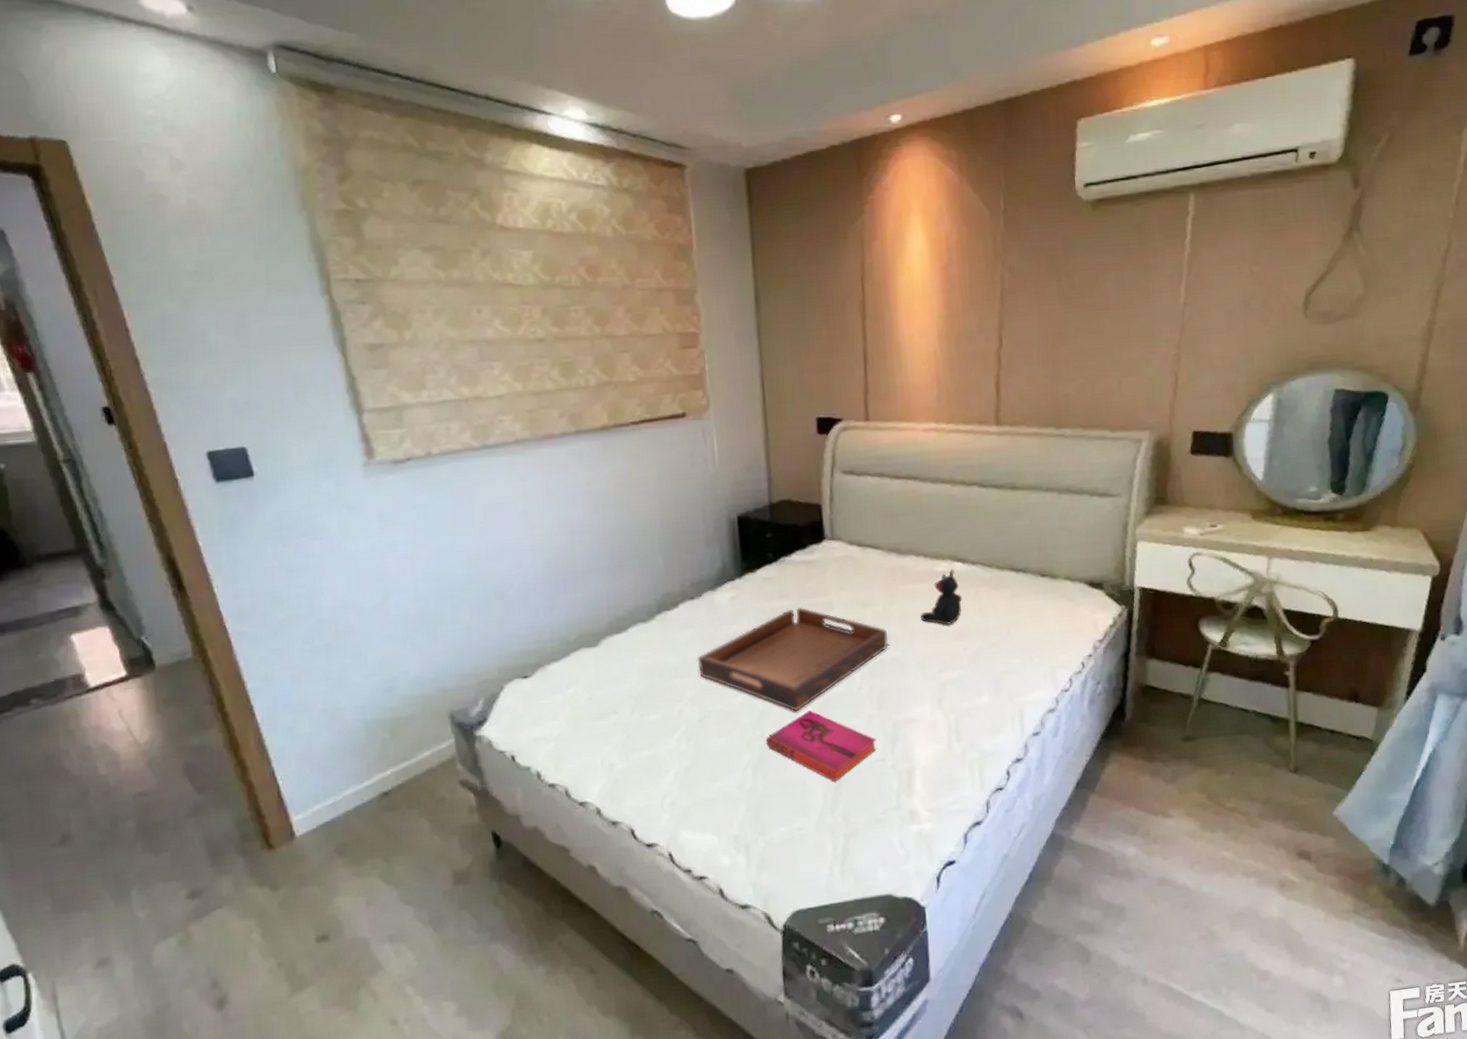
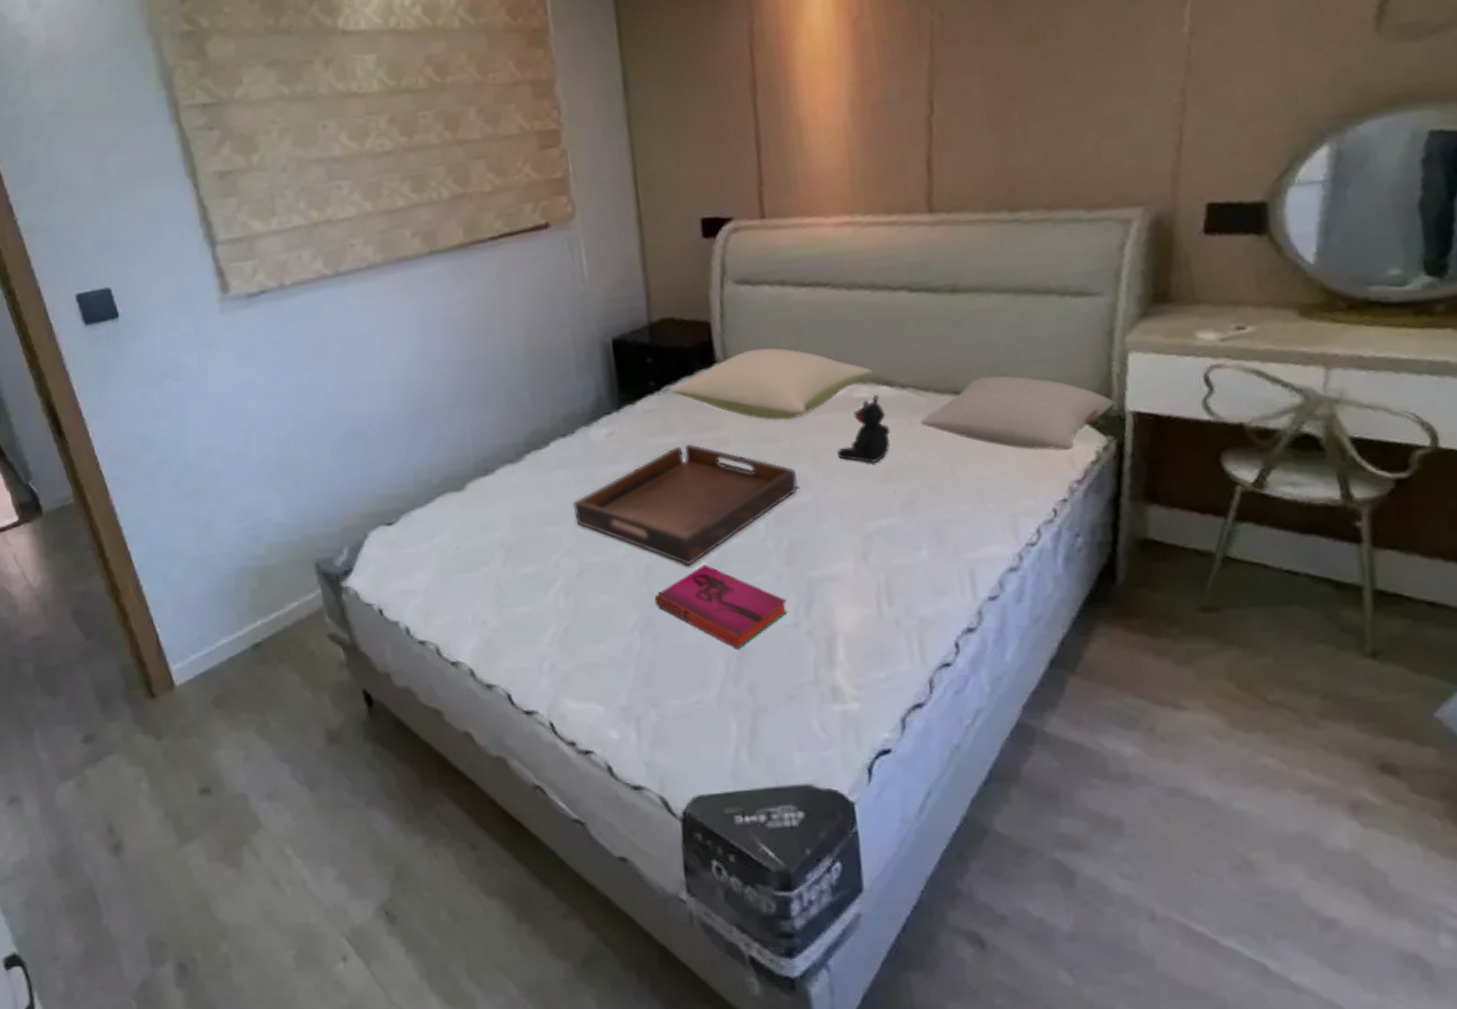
pillow: none [786,528,950,589] -> present [671,347,873,421]
pillow: none [985,556,1127,617] -> present [920,375,1114,451]

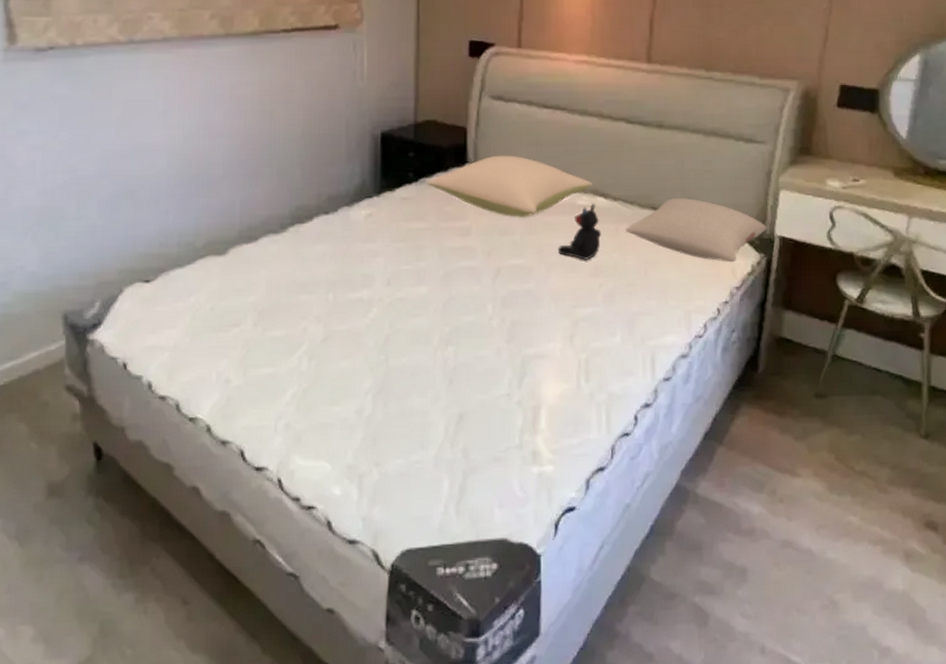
serving tray: present [572,443,798,567] -> none [326,230,524,339]
hardback book: present [654,565,788,649] -> none [390,338,504,415]

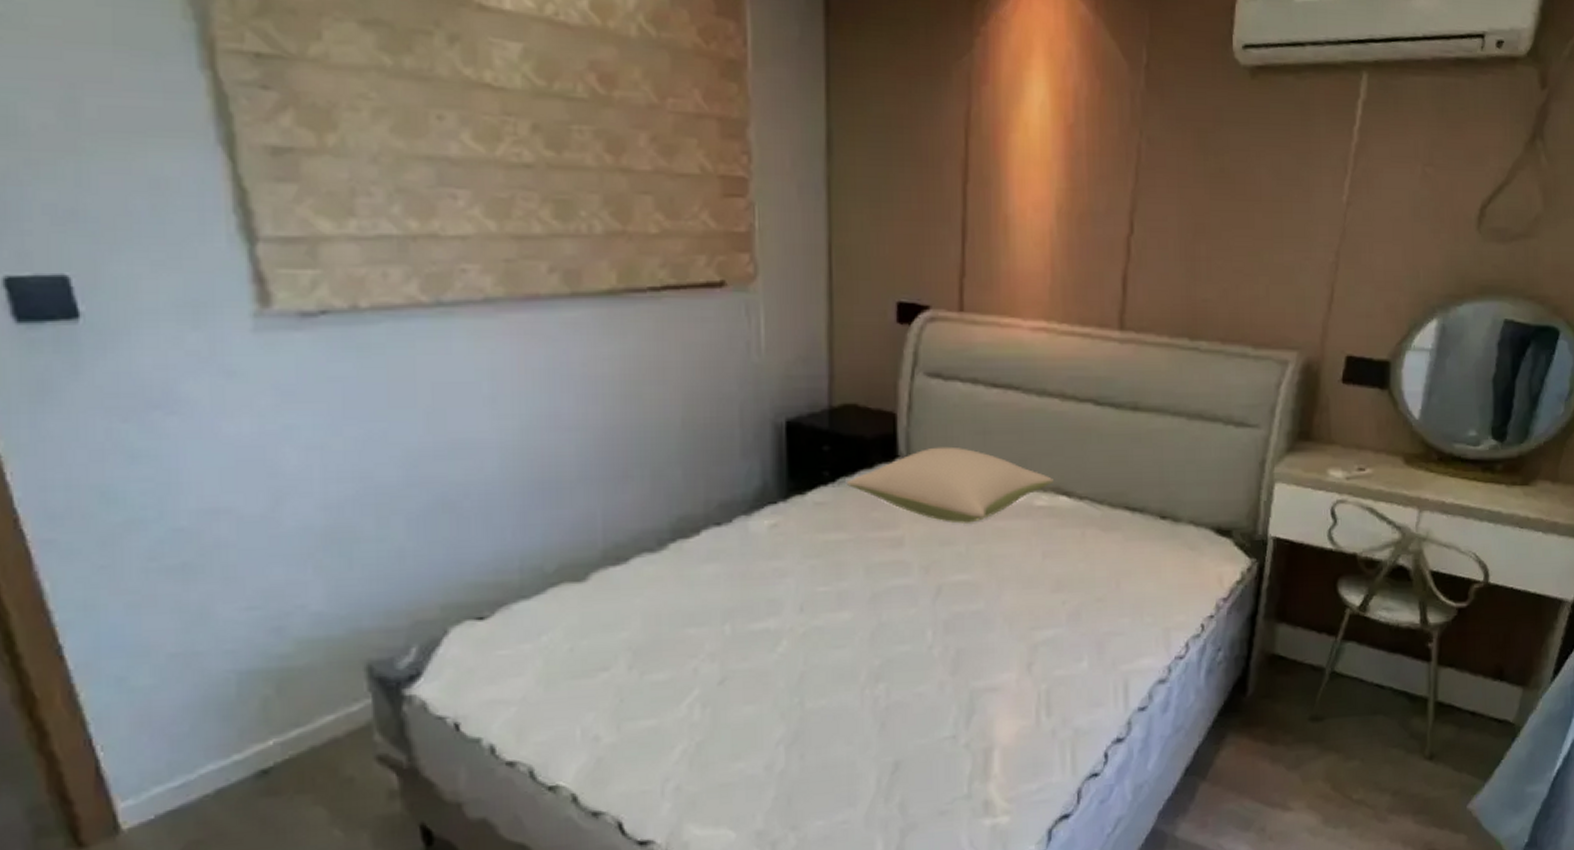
teddy bear: present [558,204,602,260] -> none [1012,505,1065,573]
pillow: present [625,198,767,263] -> none [1093,495,1259,570]

